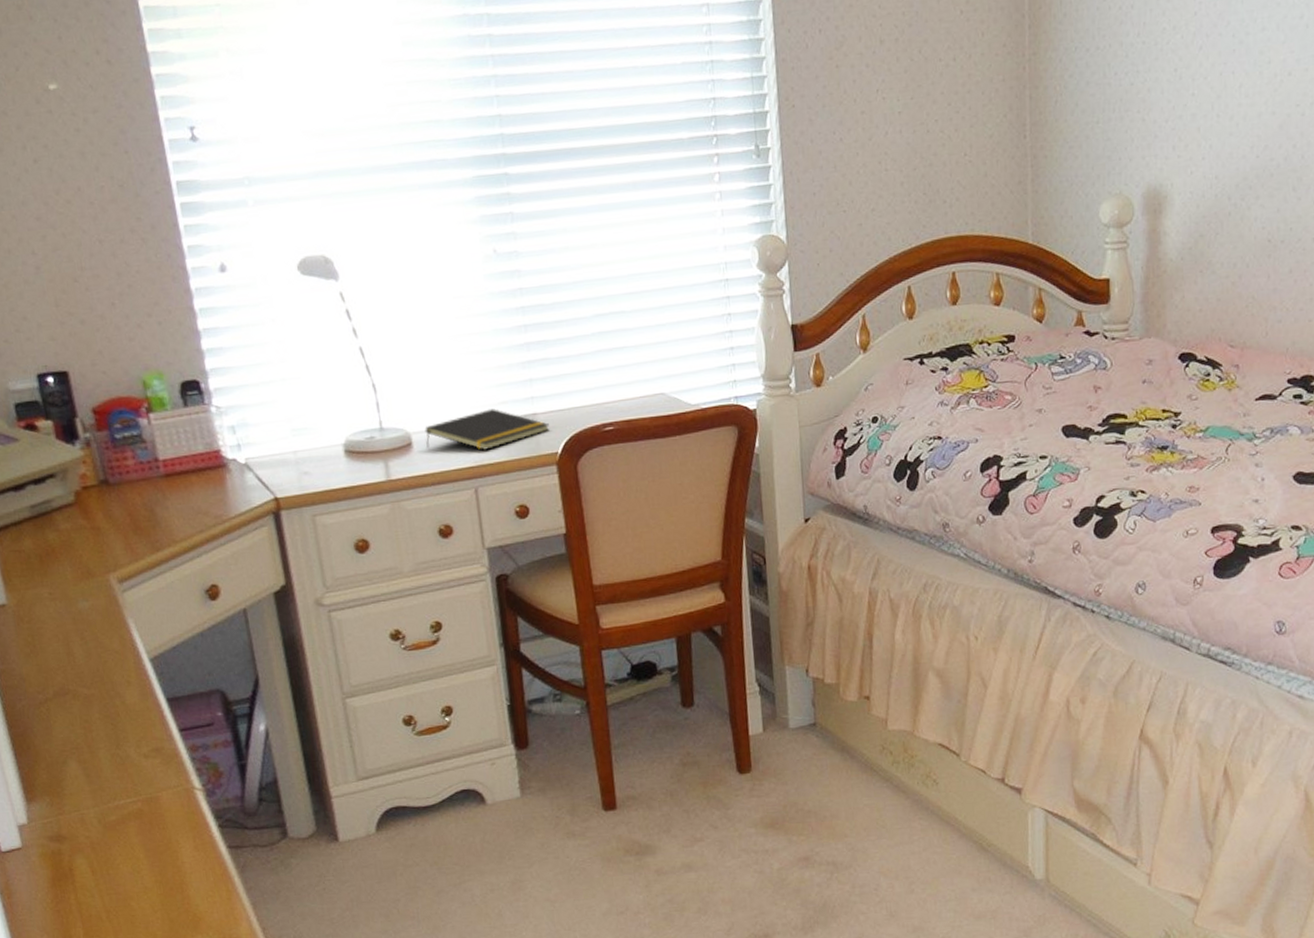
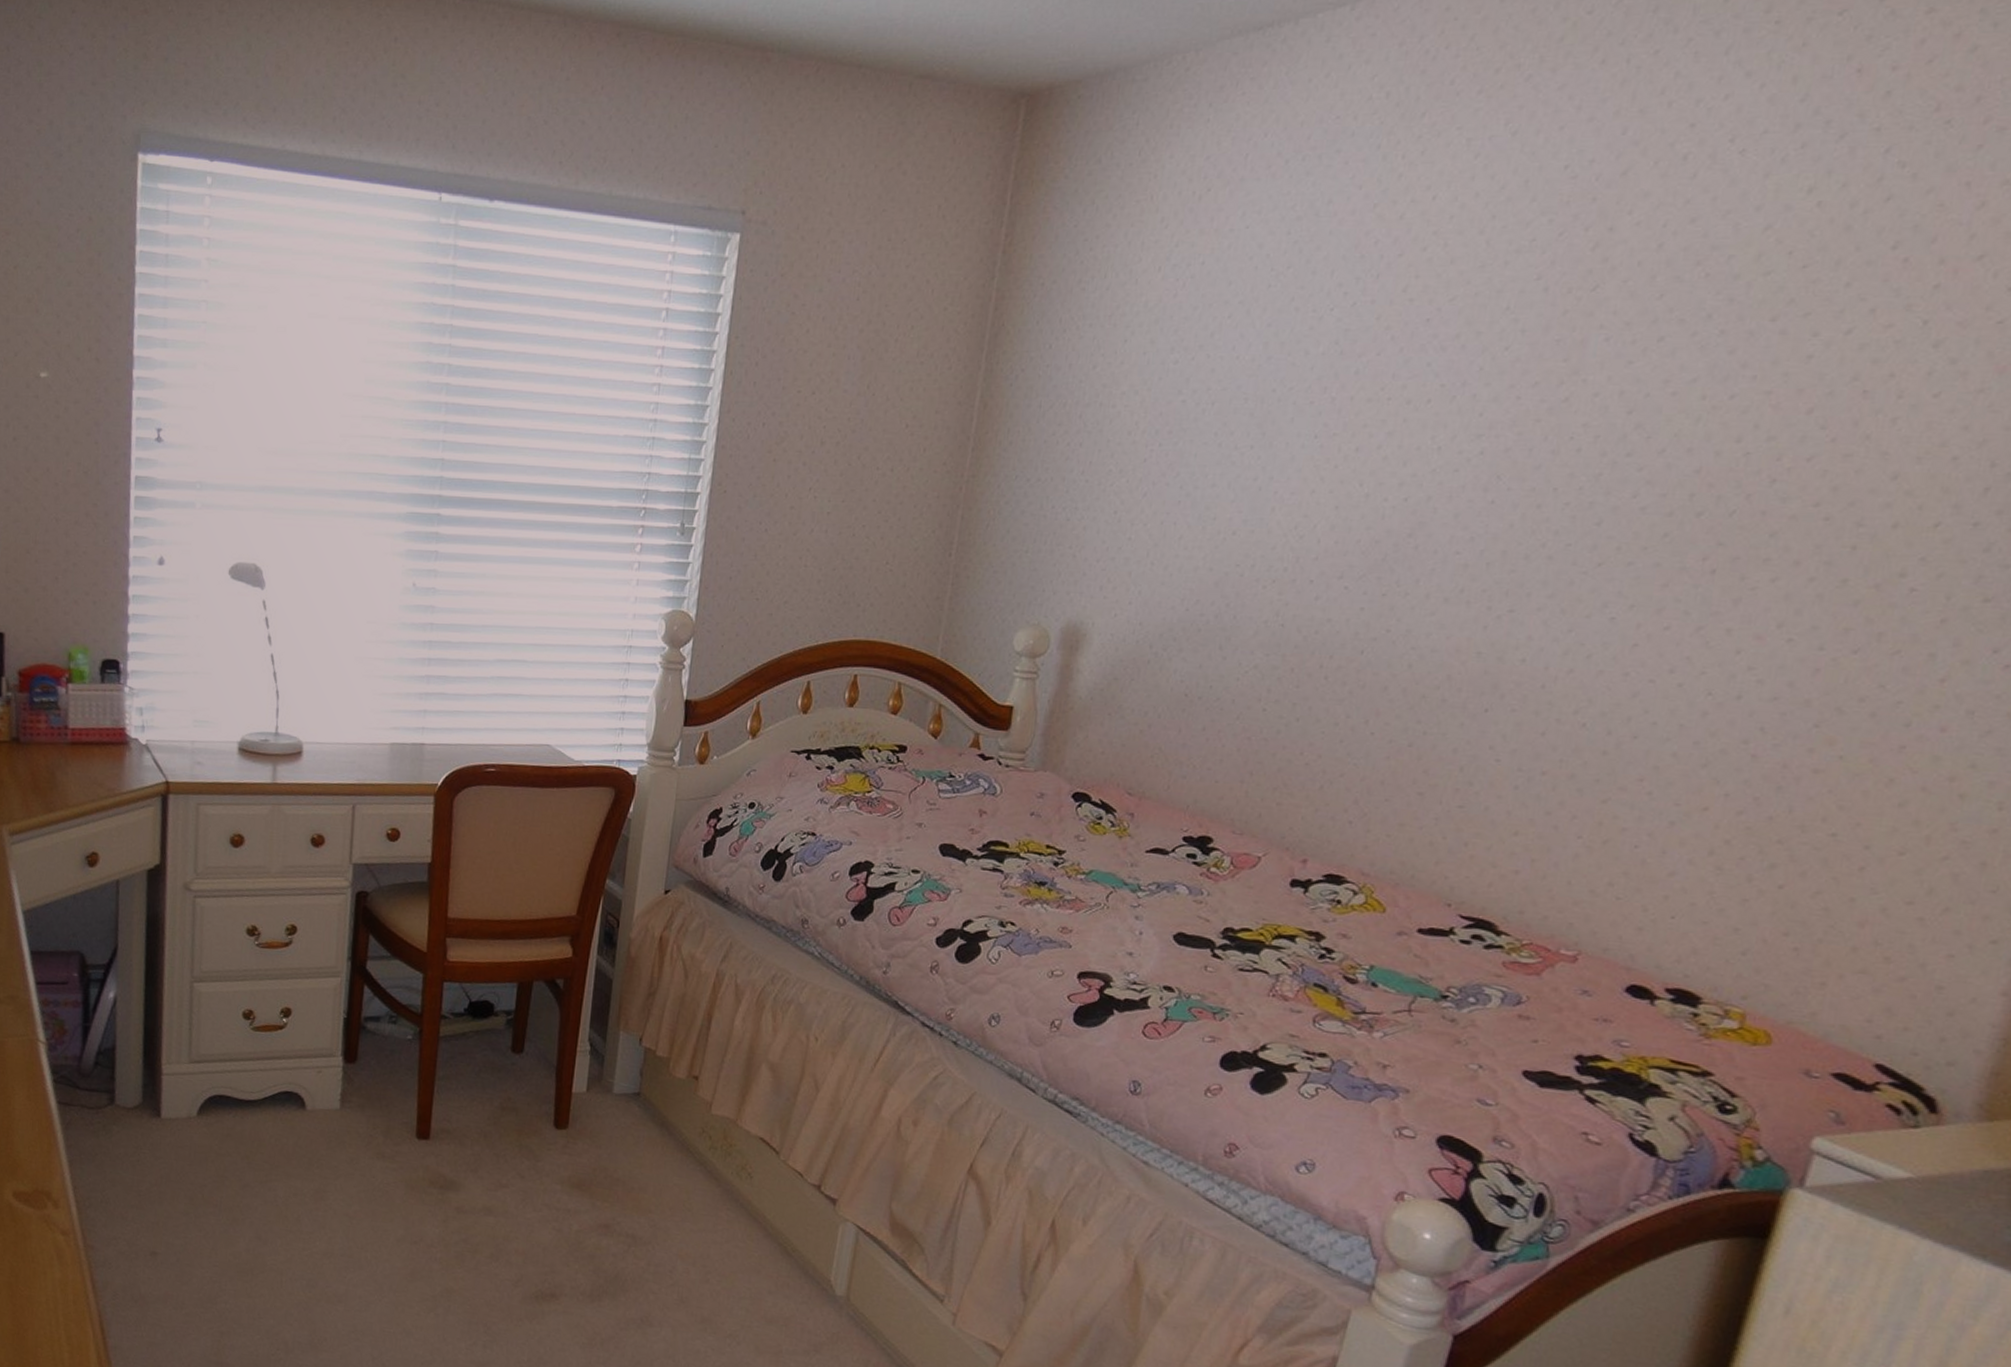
notepad: present [425,409,549,450] -> none [315,732,434,771]

